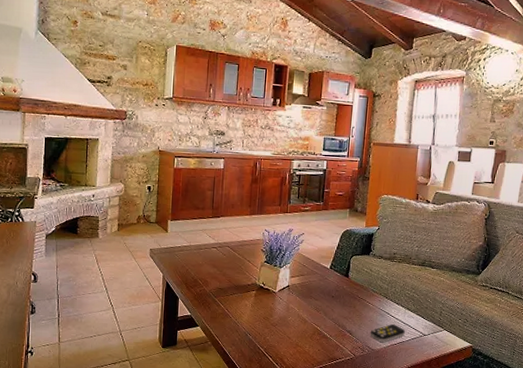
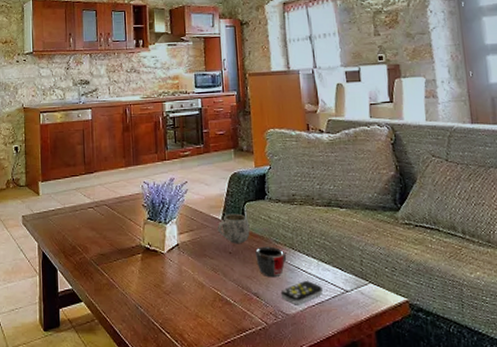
mug: none [324,264,353,290] -> present [217,213,250,244]
mug: none [354,294,380,320] -> present [255,246,287,278]

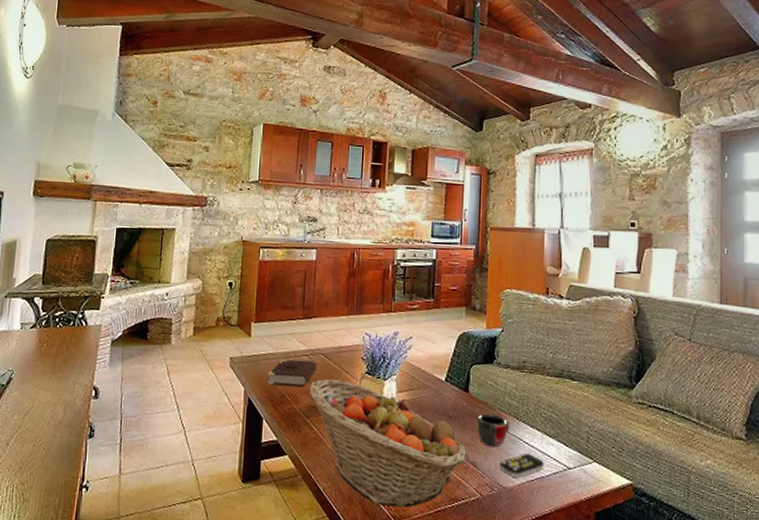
book: none [57,212,102,238] -> present [267,359,317,387]
fruit basket: none [97,228,249,342] -> present [309,379,466,508]
mug: present [217,213,250,244] -> none [438,375,474,409]

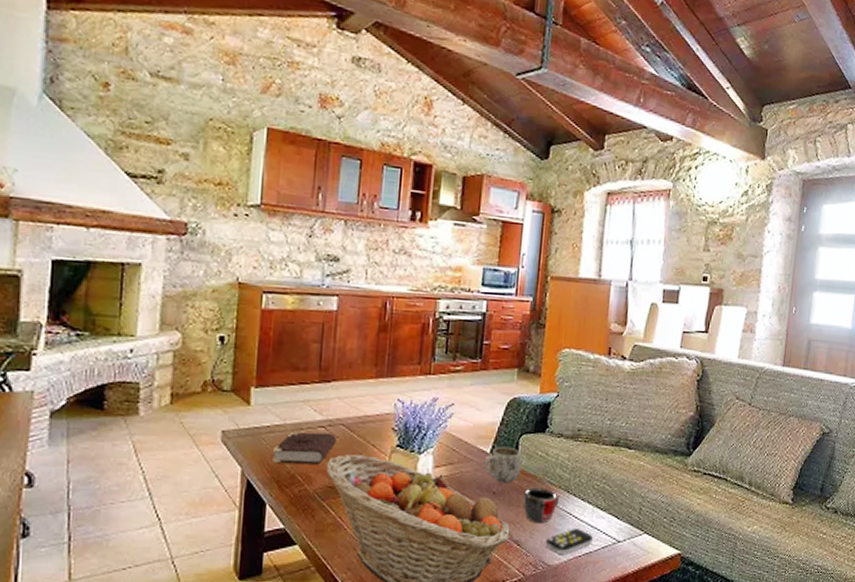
mug: none [438,375,474,409] -> present [482,446,523,484]

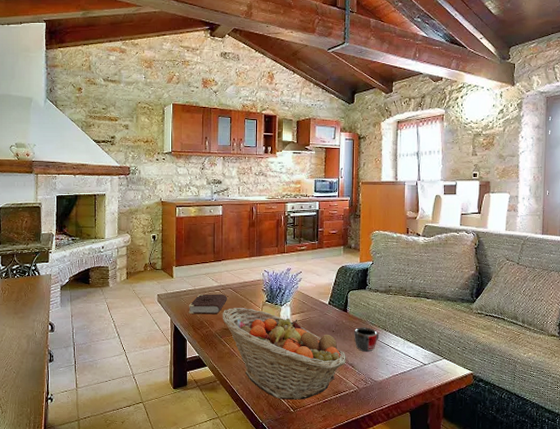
mug: present [482,446,523,484] -> none [324,299,351,325]
remote control: present [545,527,593,555] -> none [371,355,406,374]

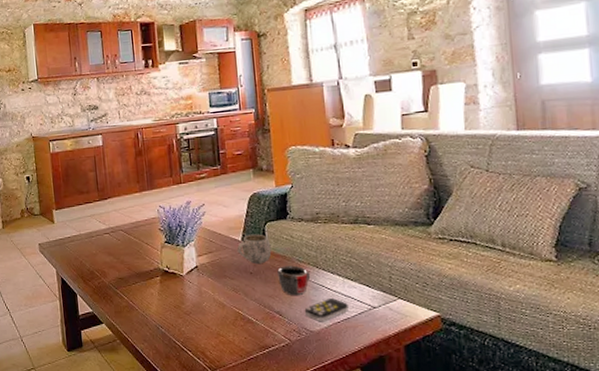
book: present [188,294,227,315] -> none [74,237,119,263]
fruit basket: present [222,308,346,400] -> none [114,252,272,359]
mug: none [324,299,351,325] -> present [236,234,272,265]
remote control: none [371,355,406,374] -> present [304,297,349,322]

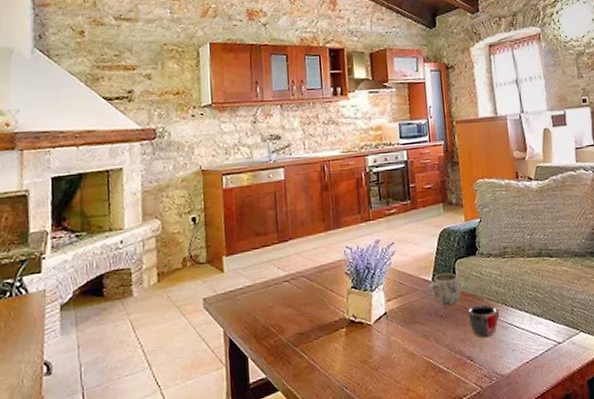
remote control: present [304,297,349,322] -> none [494,336,536,364]

